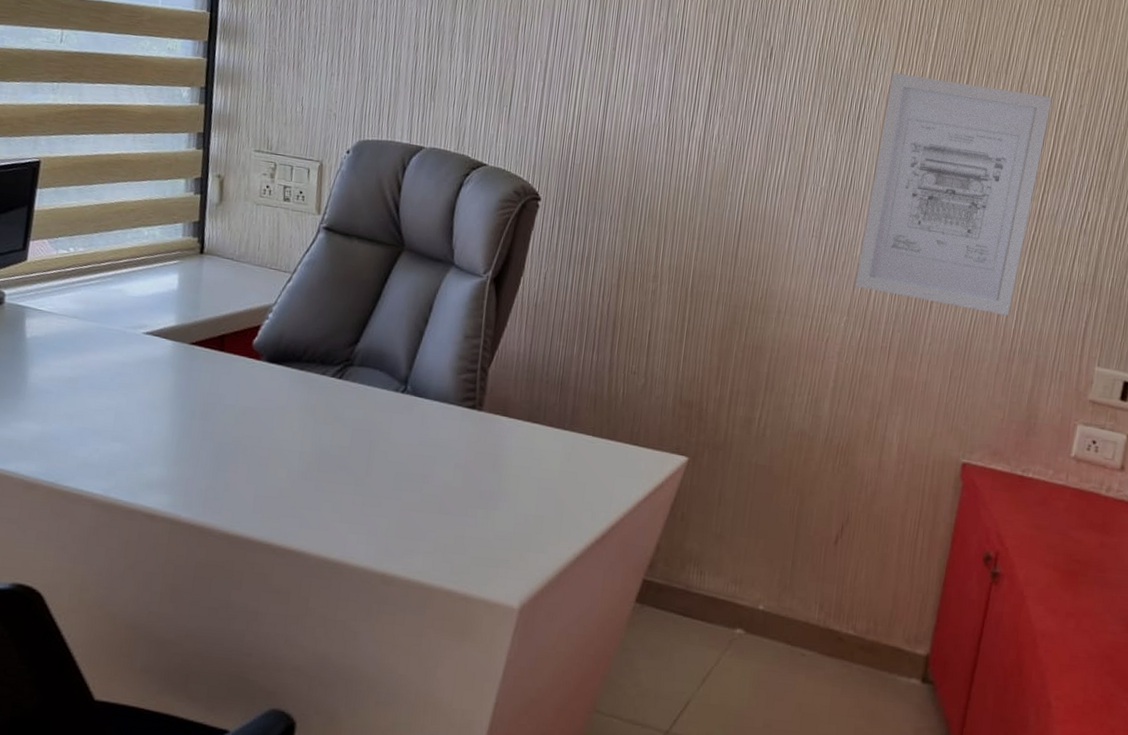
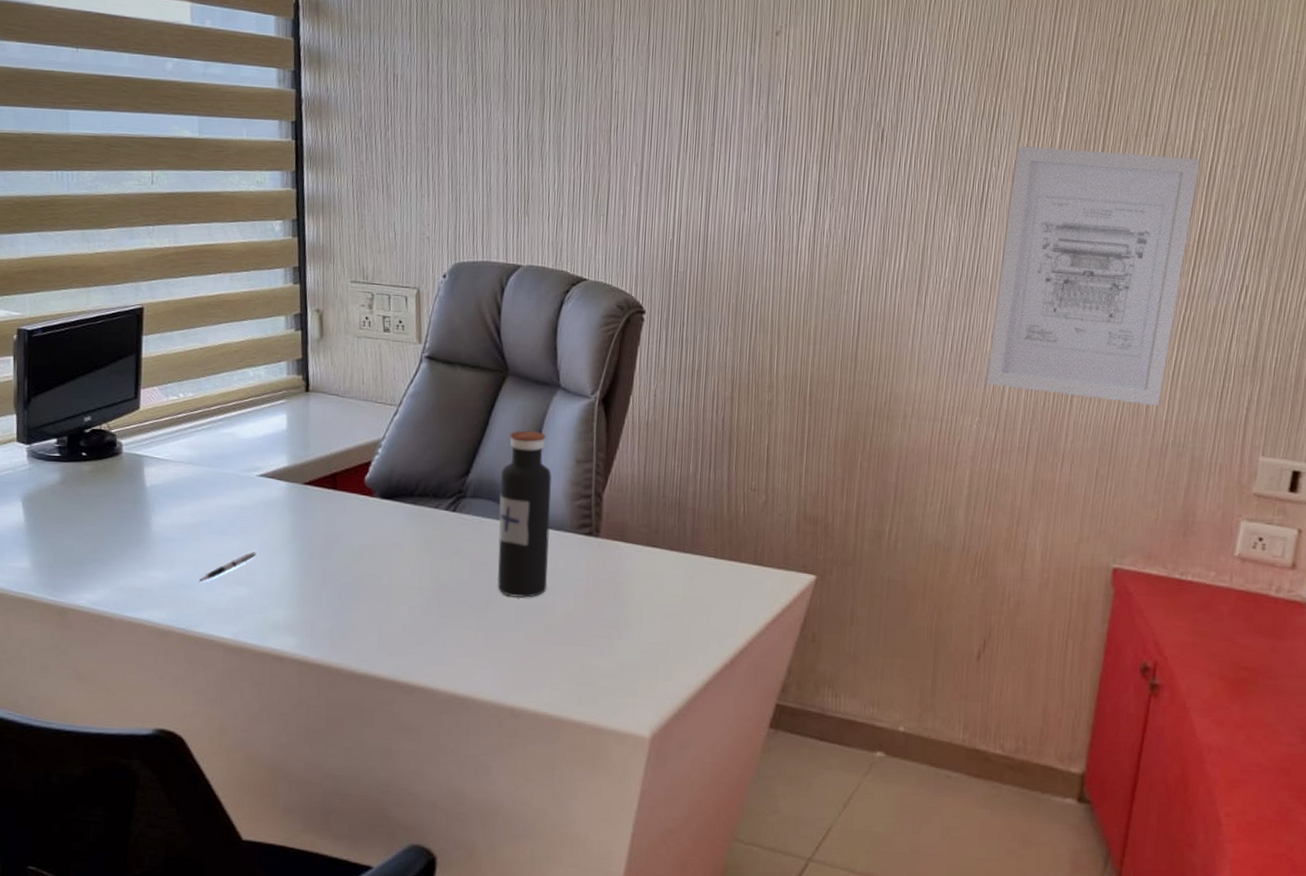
pen: none [72,408,136,436] -> present [198,551,256,582]
water bottle: none [378,304,440,467] -> present [497,430,552,598]

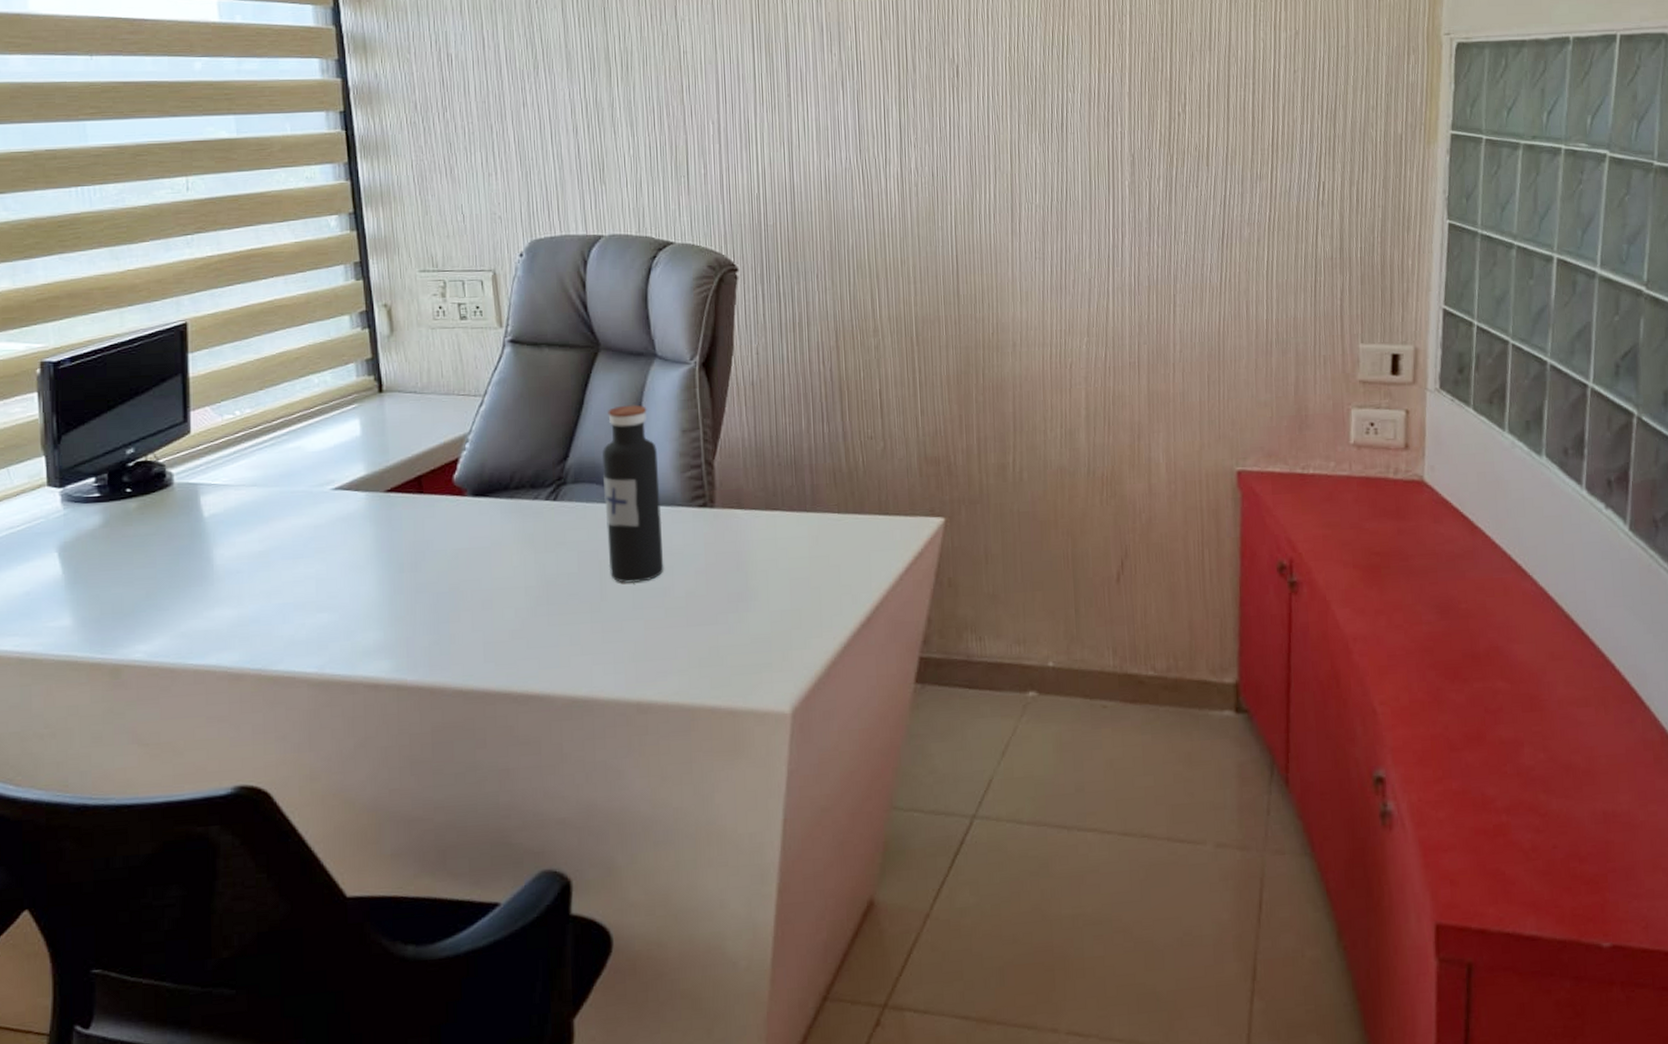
pen: present [198,551,256,582] -> none [273,572,338,614]
wall art: present [987,146,1201,406] -> none [1089,66,1264,307]

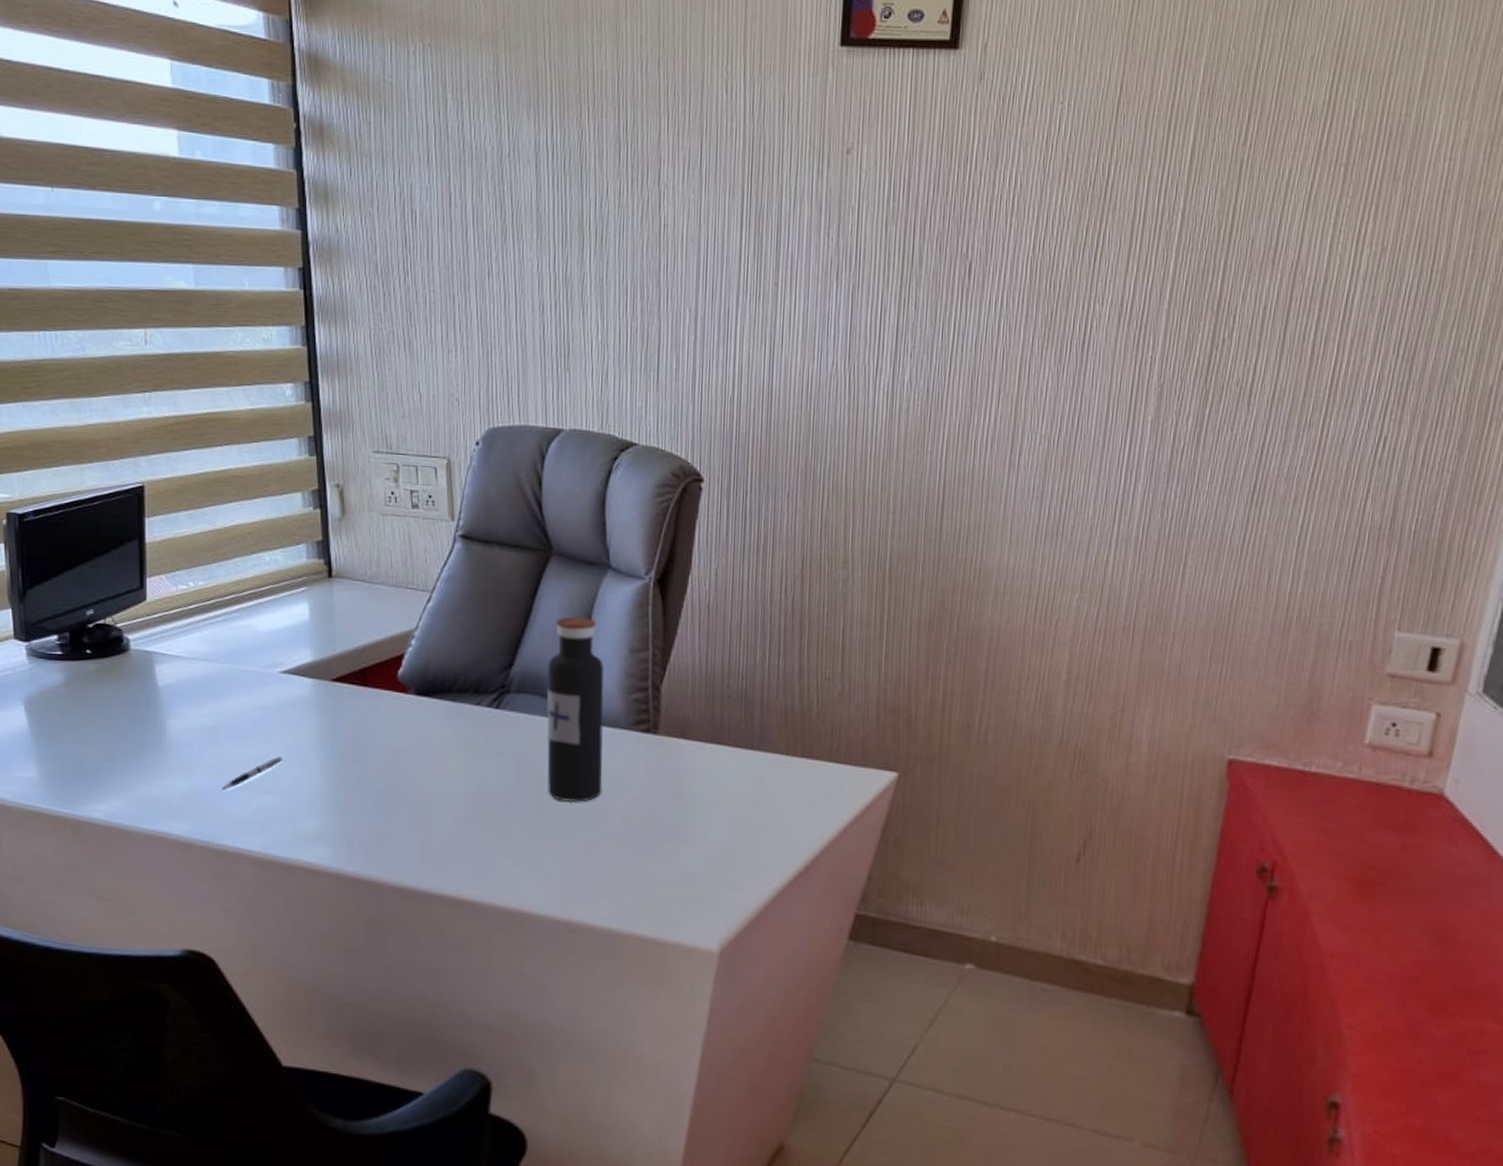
pen: none [273,572,338,614] -> present [221,756,283,790]

